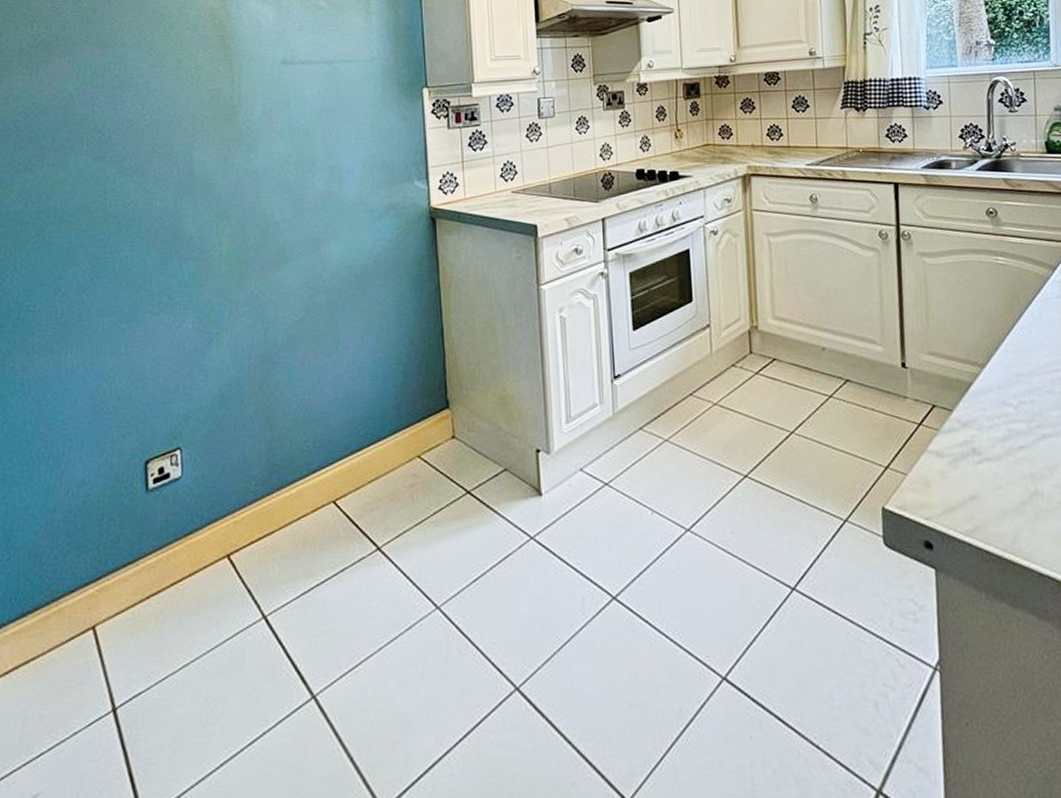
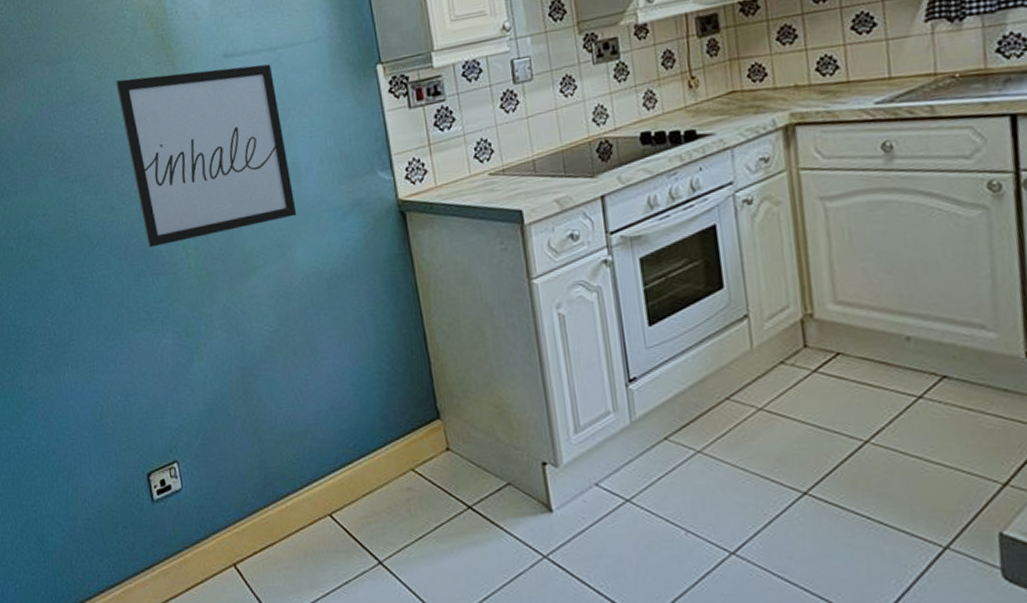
wall art: none [168,71,335,233] -> present [116,64,297,248]

